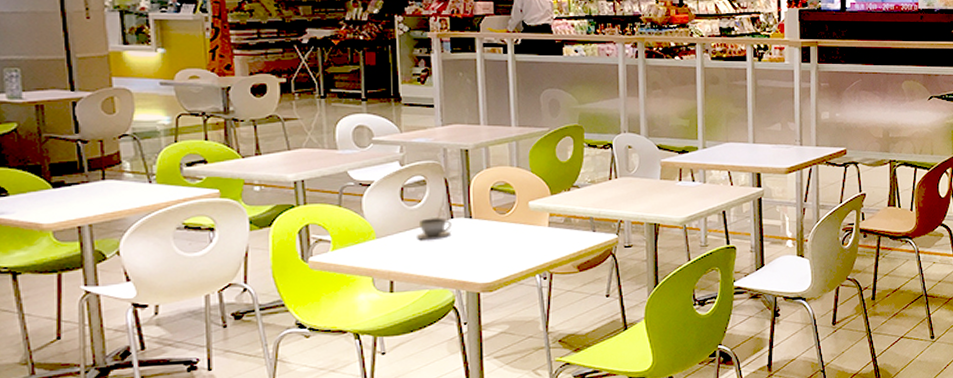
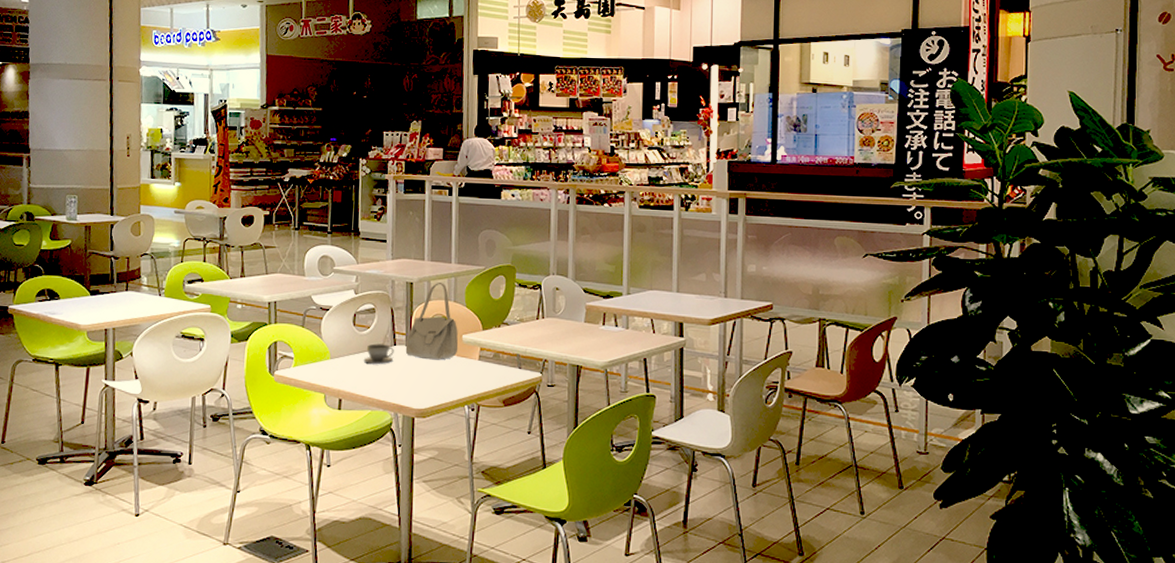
handbag: none [464,147,525,231] -> present [405,282,459,360]

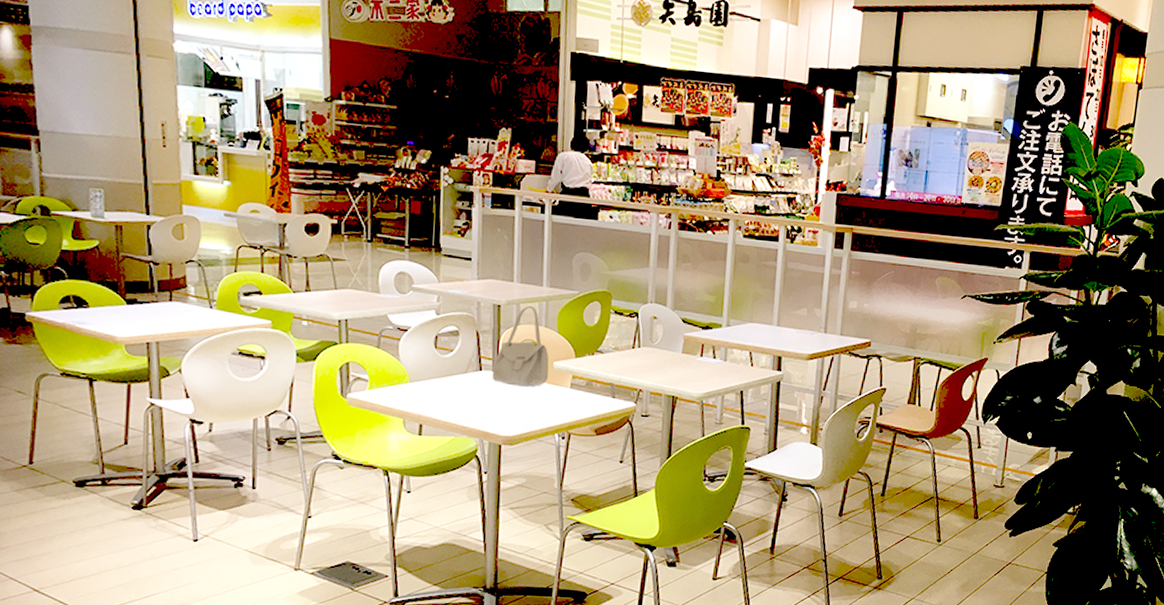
teacup: present [364,343,394,364] -> none [447,368,480,389]

